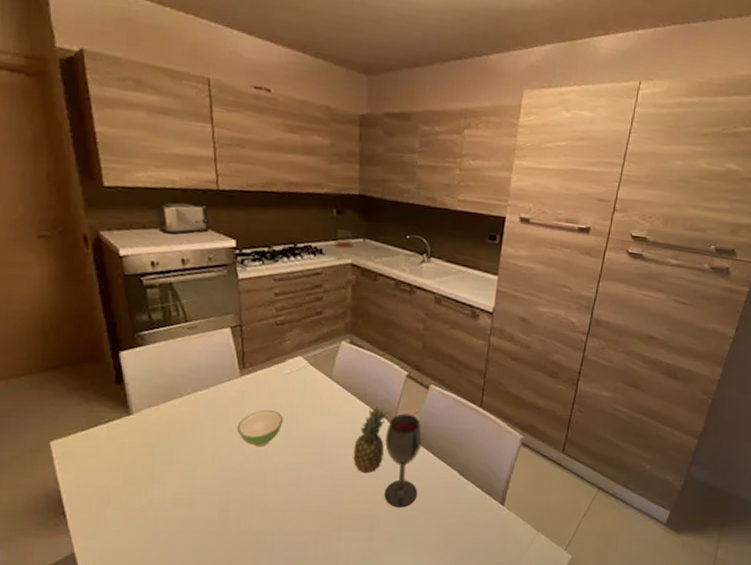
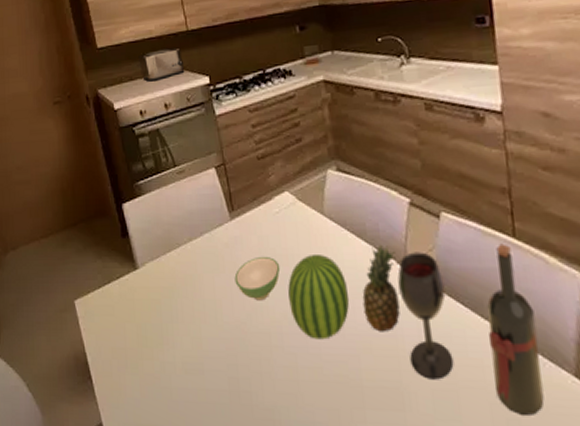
fruit: none [287,411,343,479] -> present [288,255,350,340]
wine bottle: none [444,411,483,530] -> present [487,243,544,415]

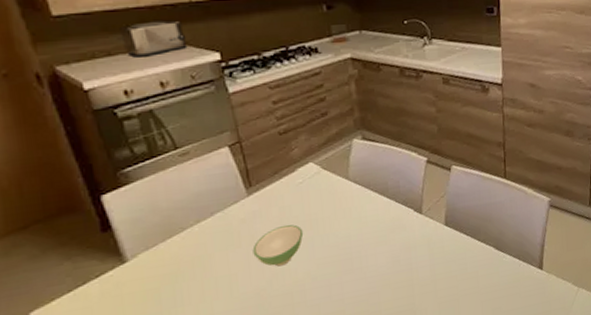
fruit: present [288,255,350,340] -> none [311,214,372,288]
fruit: present [362,244,400,332] -> none [383,198,416,269]
wine glass: present [397,252,454,380] -> none [414,199,456,296]
wine bottle: present [487,243,544,415] -> none [483,184,518,304]

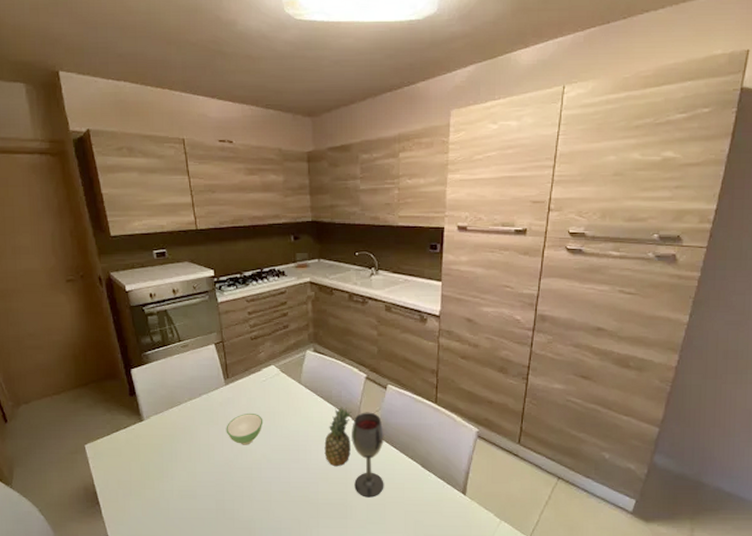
toaster: present [120,20,187,58] -> none [150,243,192,270]
fruit: none [383,198,416,269] -> present [324,406,352,467]
wine glass: none [414,199,456,296] -> present [352,412,384,498]

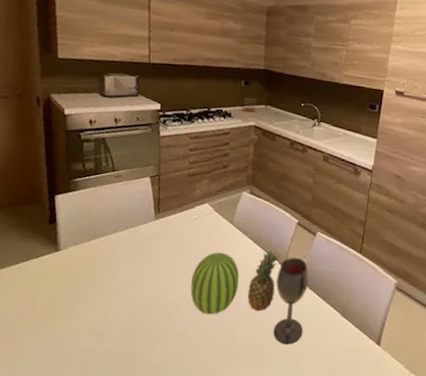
toaster: none [150,243,192,270] -> present [97,72,140,99]
bowl: present [226,414,263,445] -> none [148,251,190,284]
fruit: none [268,413,315,472] -> present [190,253,239,315]

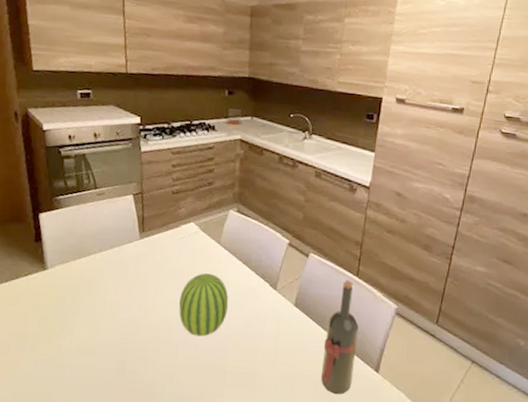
toaster: present [97,72,140,99] -> none [74,84,119,112]
fruit: present [247,249,280,311] -> none [237,271,270,334]
wine glass: present [273,257,309,345] -> none [265,279,302,369]
wine bottle: none [326,256,362,368] -> present [321,279,359,394]

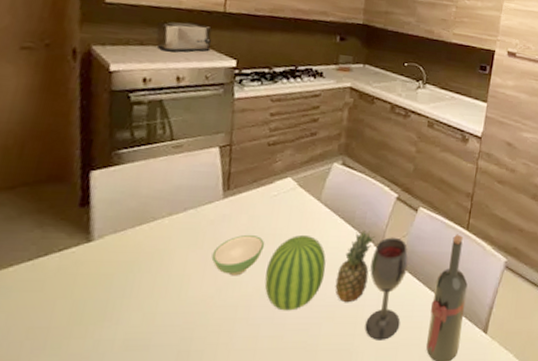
toaster: none [74,84,119,112] -> present [156,21,212,53]
bowl: none [135,271,177,304] -> present [211,235,265,276]
fruit: none [237,271,270,334] -> present [335,229,375,303]
wine glass: none [265,279,302,369] -> present [365,237,409,340]

